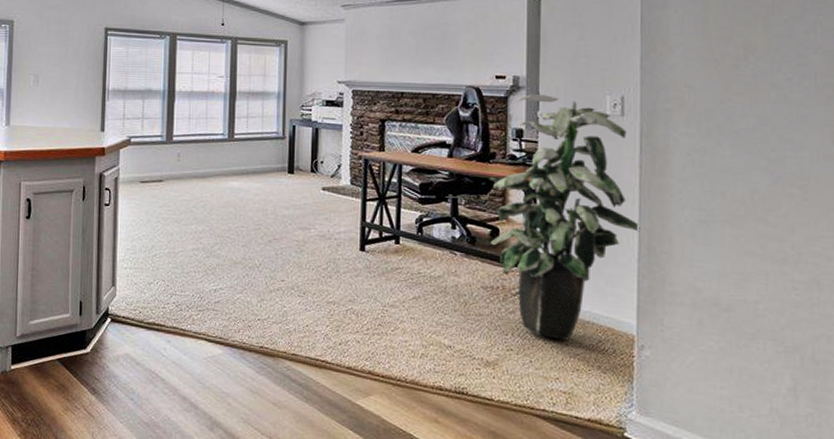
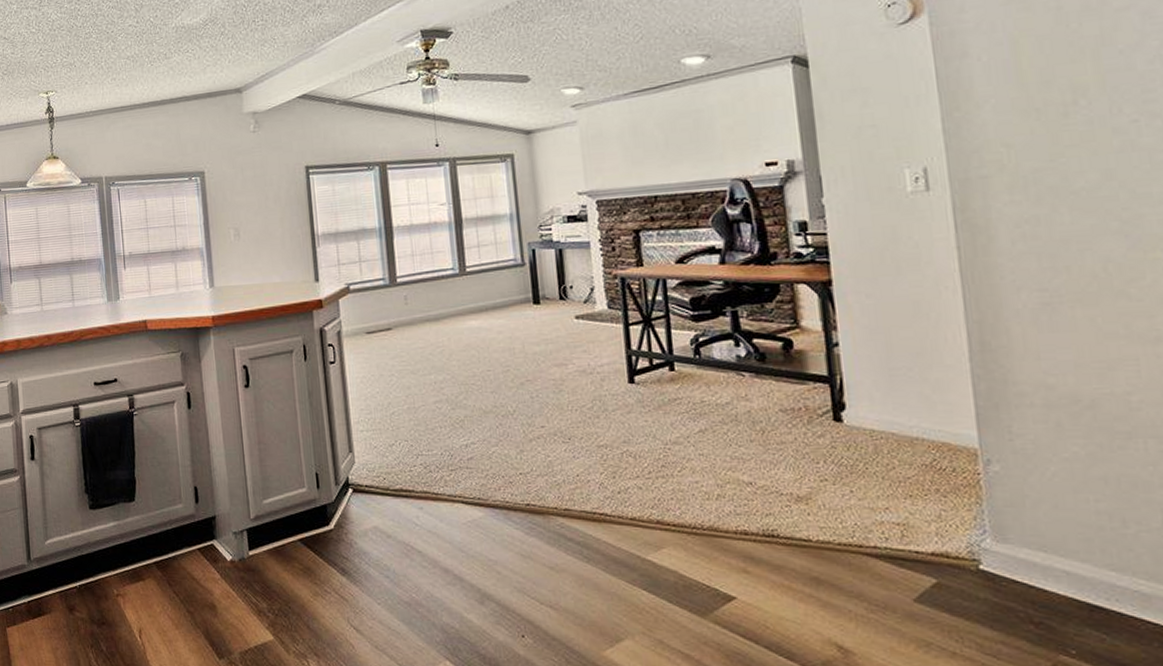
indoor plant: present [489,93,640,341] -> none [773,177,968,463]

